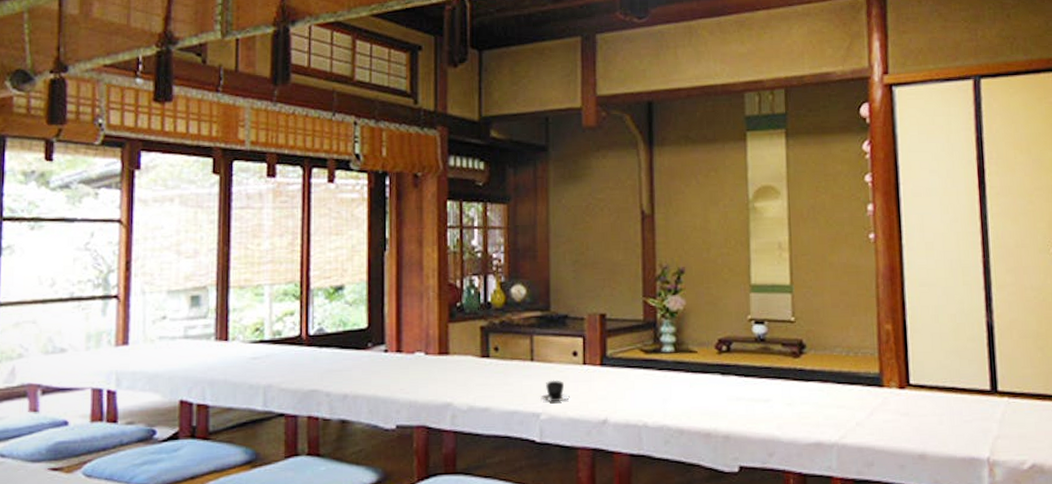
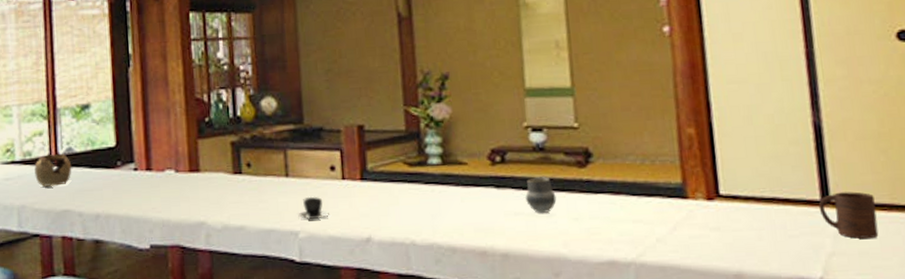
teapot: none [284,333,322,366] -> present [34,153,72,187]
cup: none [747,365,773,398] -> present [526,177,557,213]
cup: none [988,383,1034,424] -> present [818,191,879,239]

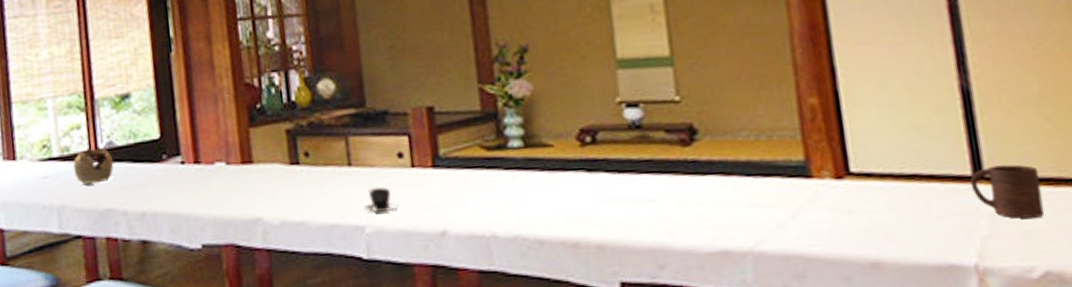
cup: present [526,177,557,213] -> none [622,158,658,199]

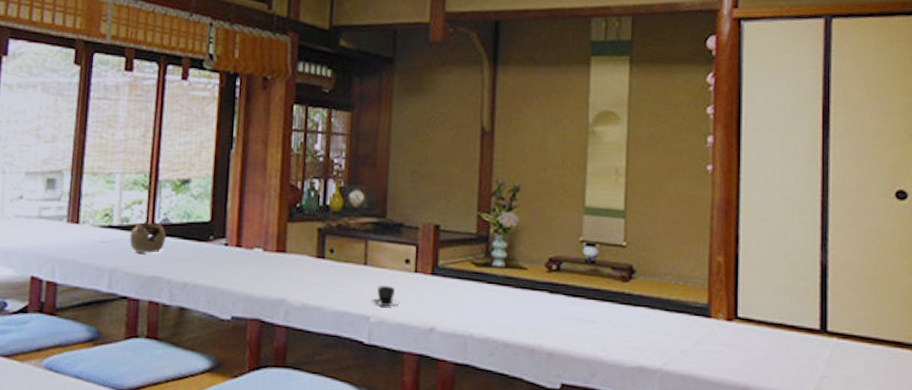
cup: present [970,164,1045,219] -> none [817,324,863,366]

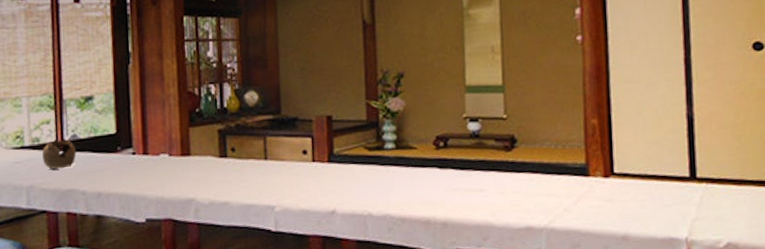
teacup: present [371,285,400,307] -> none [274,176,301,196]

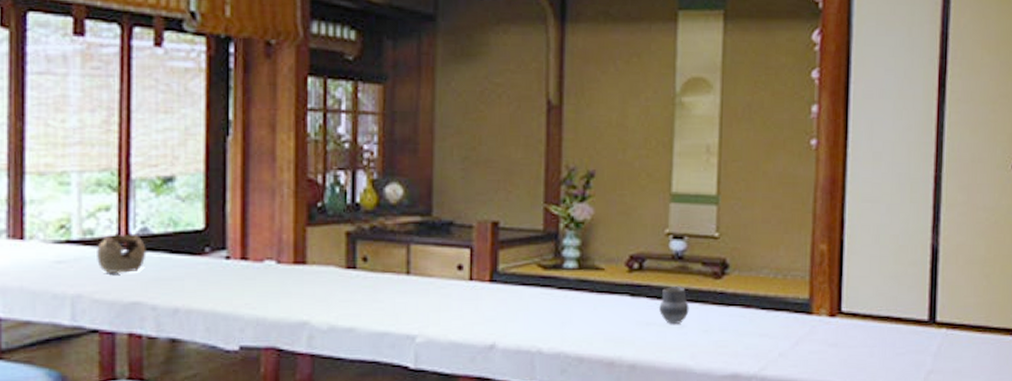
cup: none [463,159,487,189] -> present [659,287,689,324]

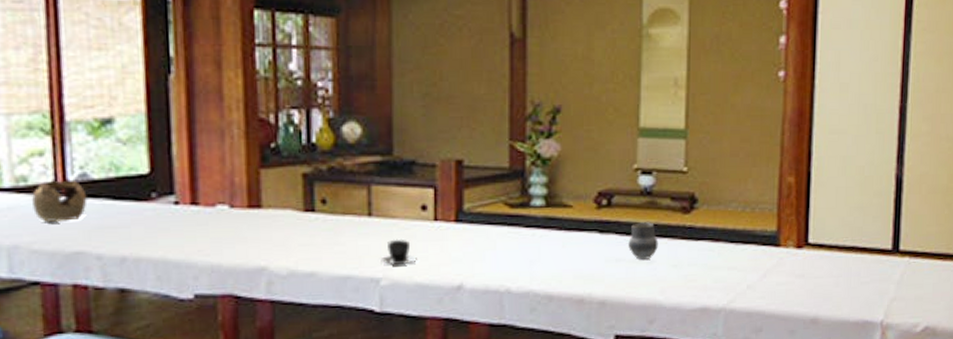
teacup: none [417,297,452,323] -> present [381,239,417,266]

